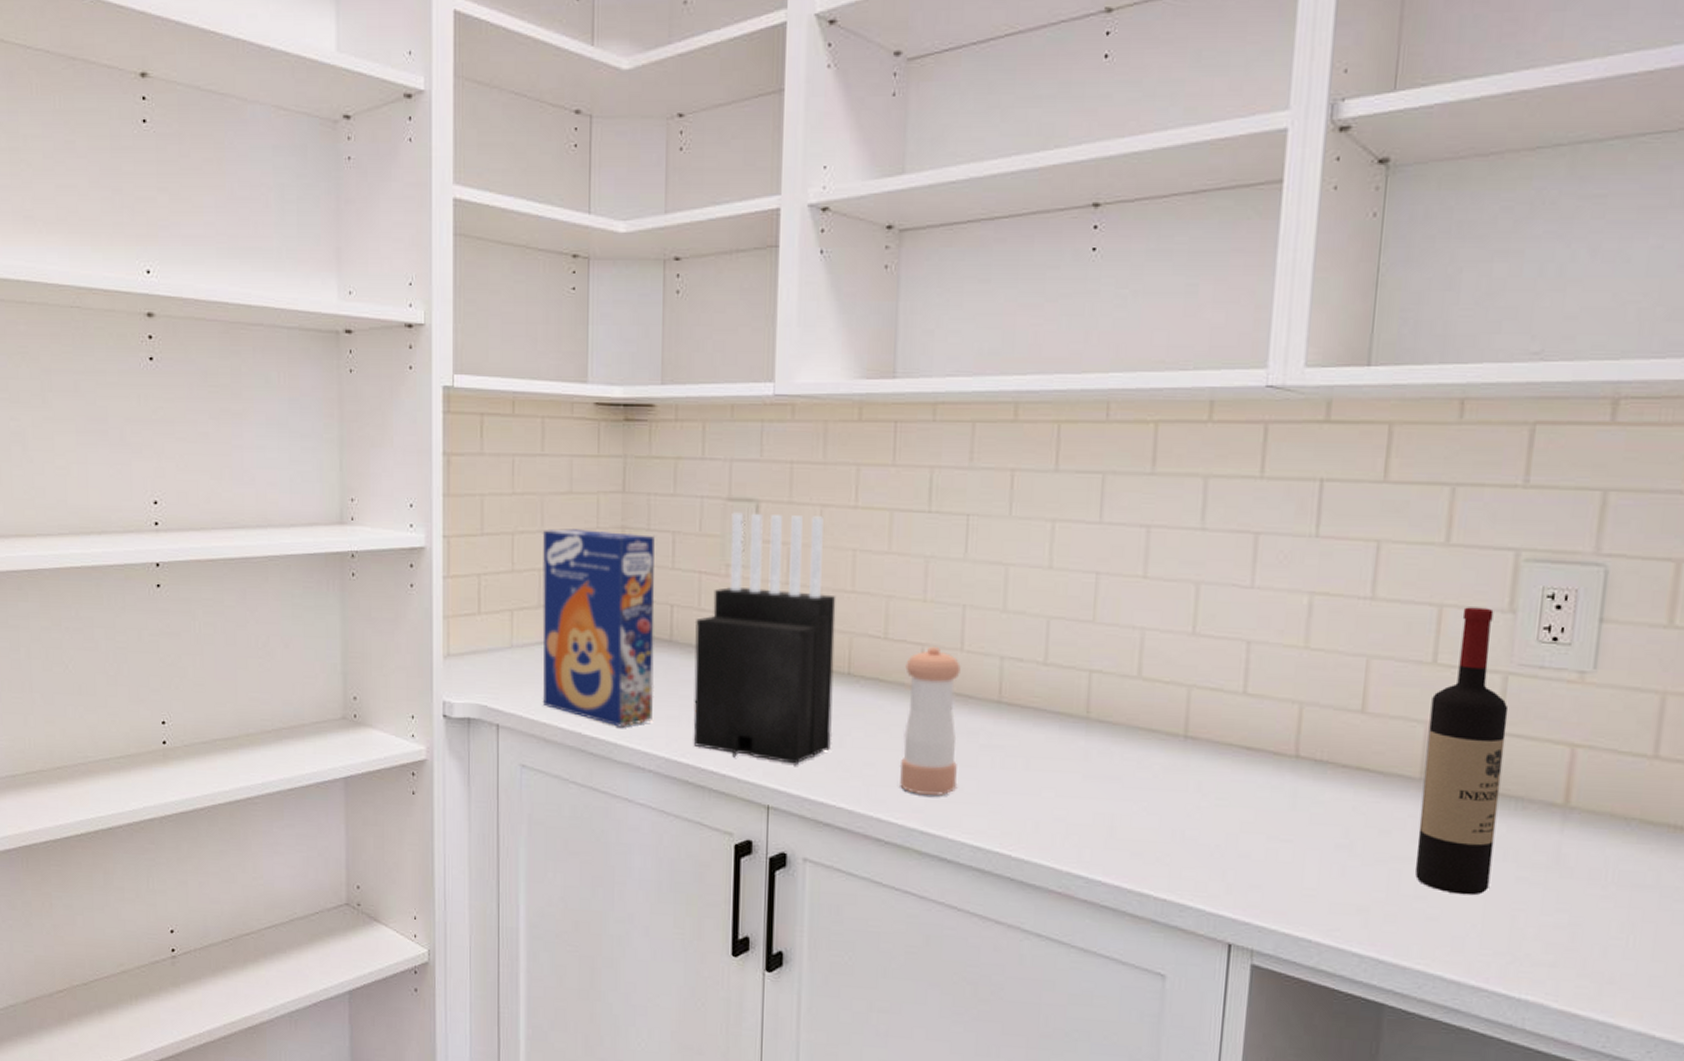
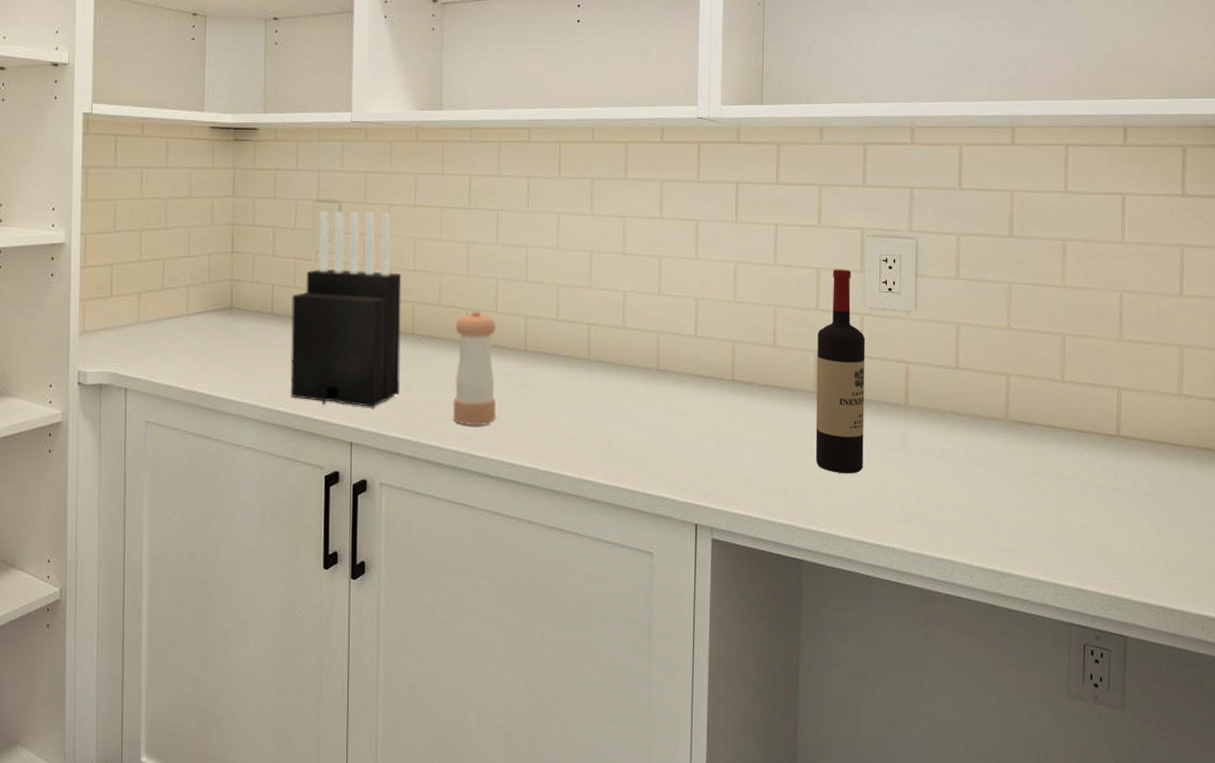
cereal box: present [542,529,655,727] -> none [164,226,259,385]

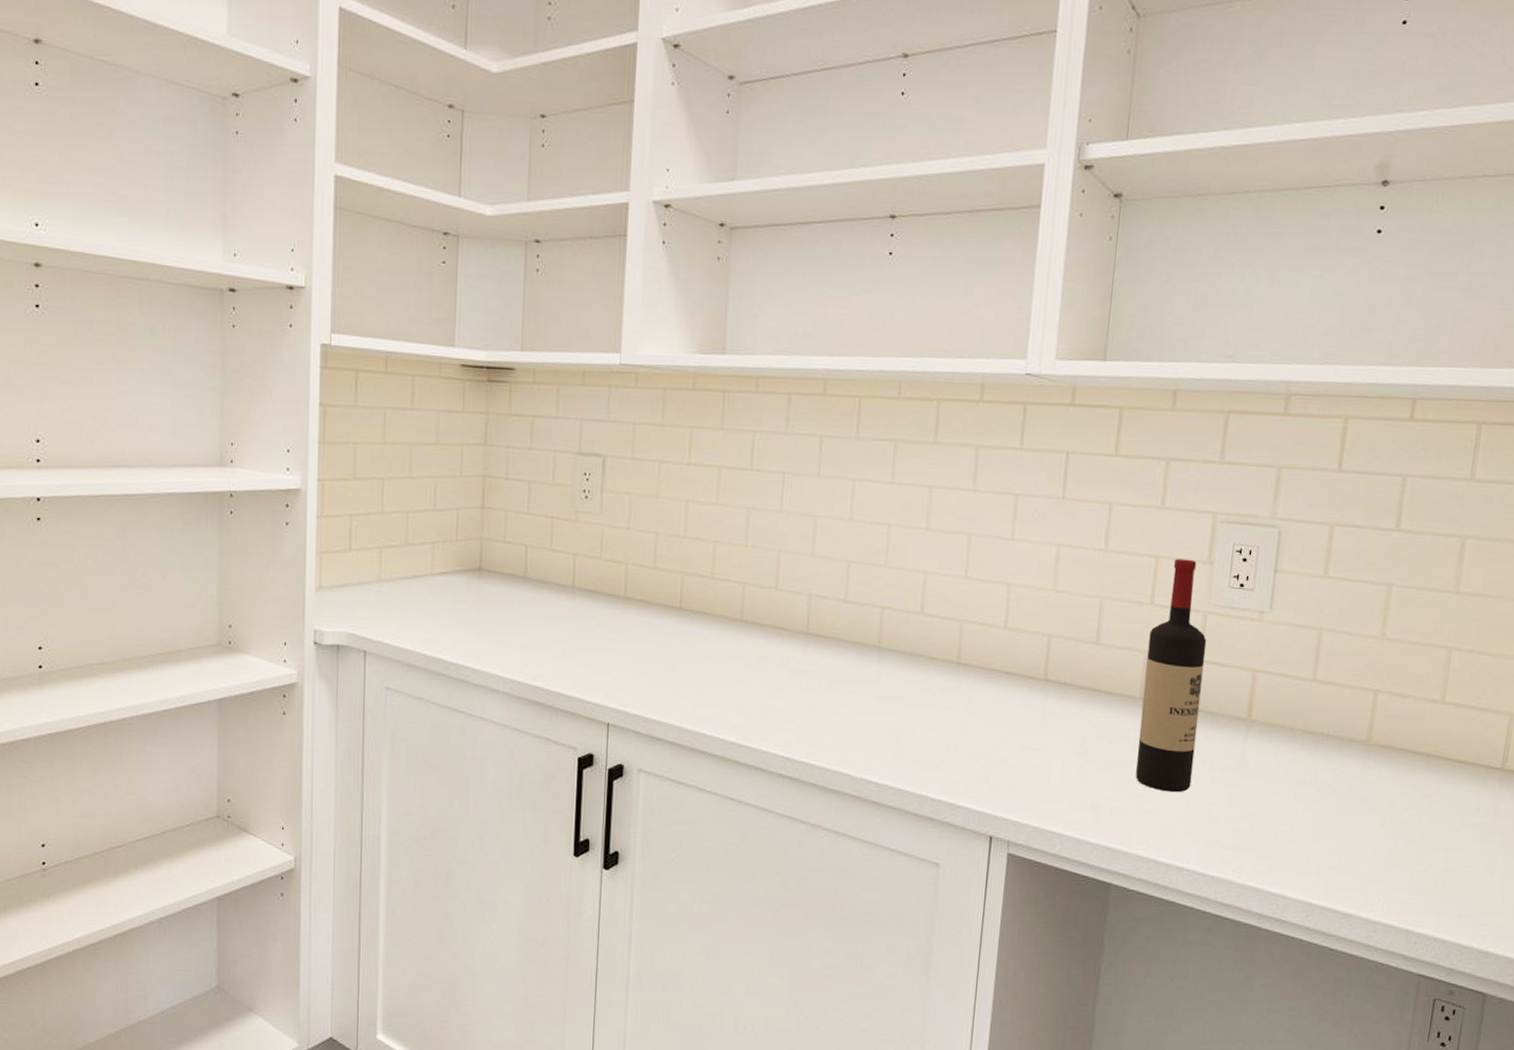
knife block: present [290,211,402,407] -> none [543,465,671,687]
pepper shaker: present [452,310,497,426] -> none [722,585,775,714]

